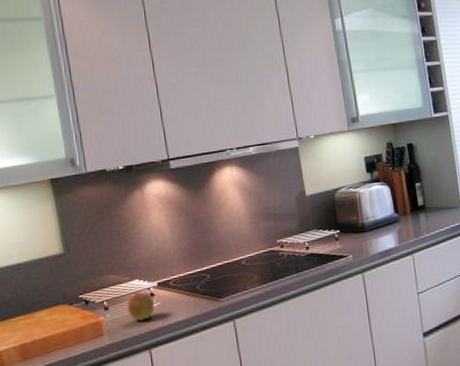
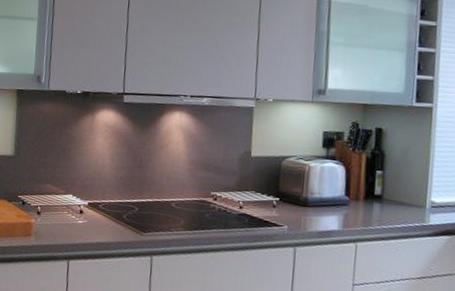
apple: present [126,293,155,321] -> none [56,207,82,233]

